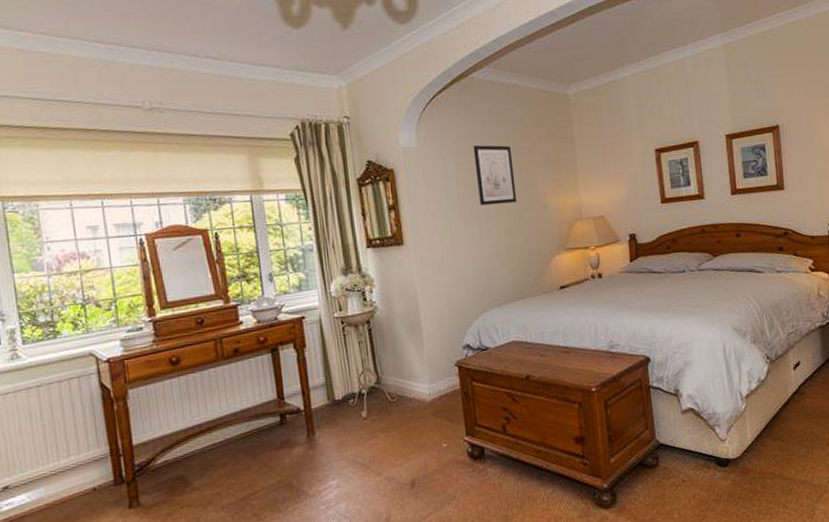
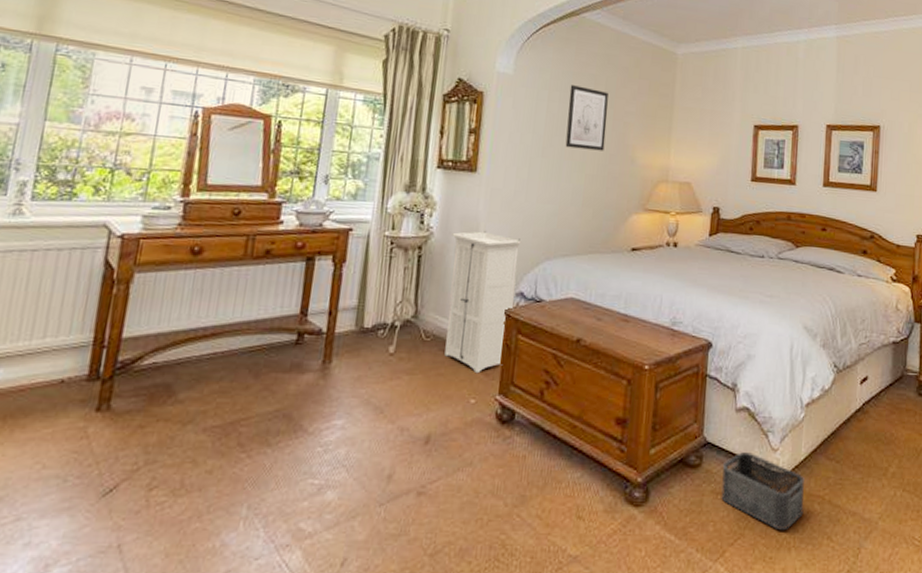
storage cabinet: none [394,297,464,422] -> present [444,231,522,374]
storage bin: none [678,446,758,507] -> present [721,451,804,531]

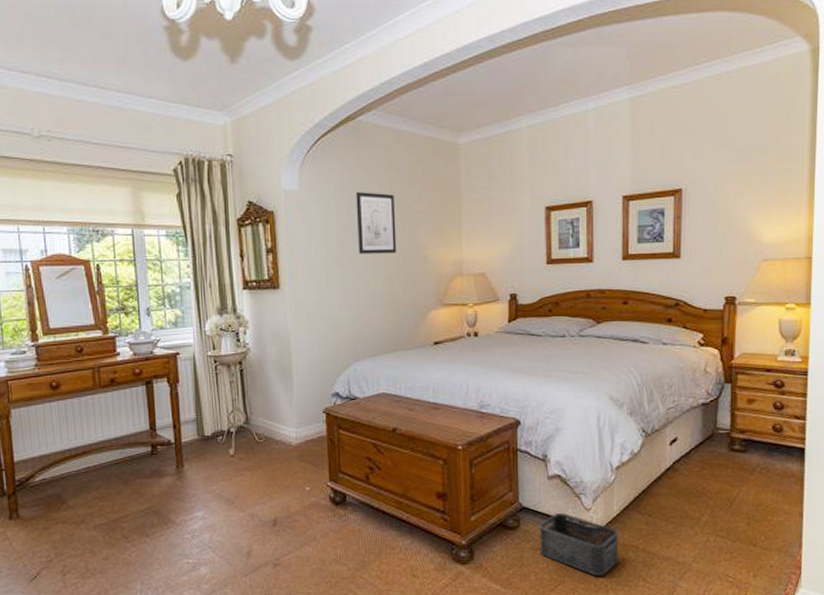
storage cabinet: present [444,231,522,374] -> none [266,342,332,466]

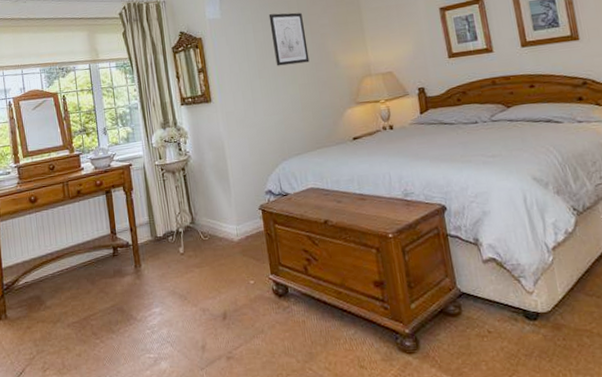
storage bin: present [540,512,619,577] -> none [482,297,574,365]

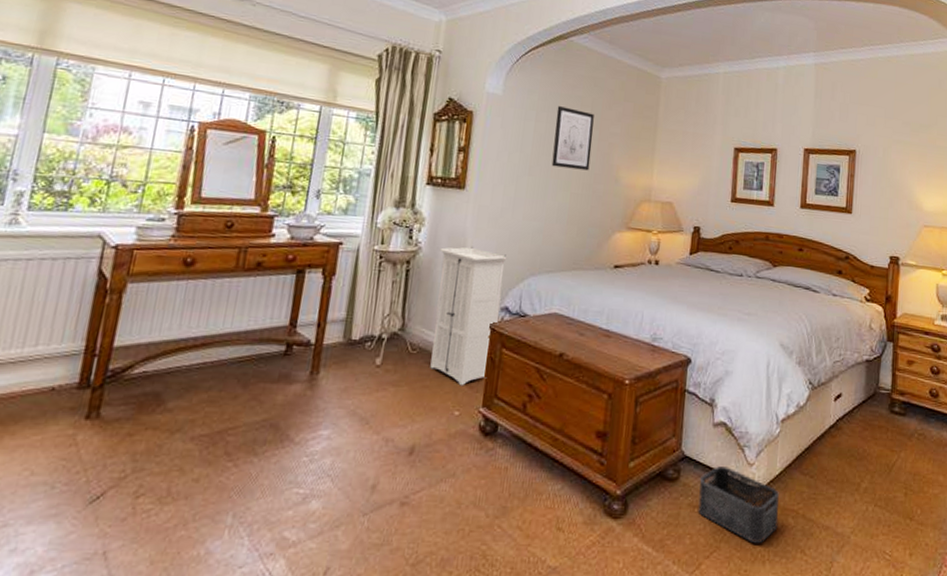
storage cabinet: none [204,147,267,260] -> present [430,247,507,386]
storage bin: none [482,297,574,365] -> present [698,465,779,544]

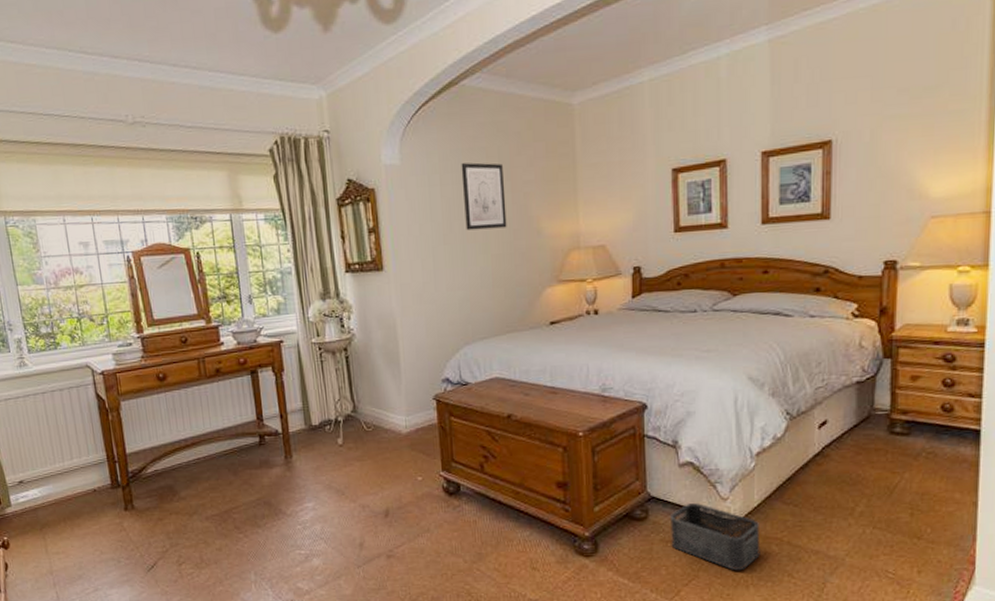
storage cabinet: present [430,247,507,386] -> none [372,326,443,455]

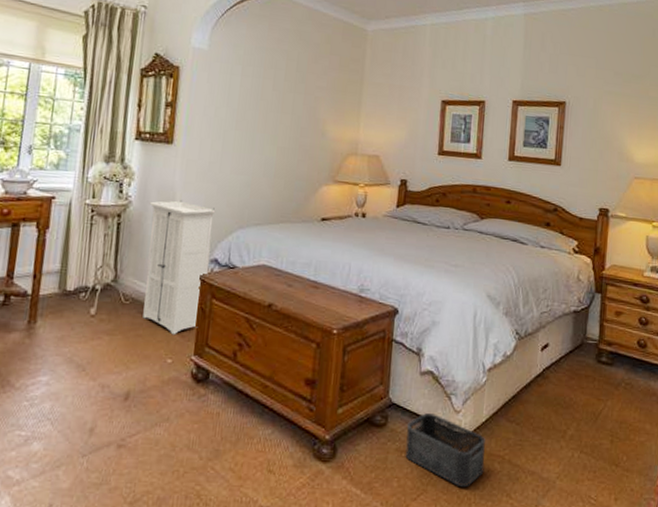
storage cabinet: none [372,326,443,455] -> present [143,200,216,335]
wall art: present [461,162,507,231] -> none [258,60,300,125]

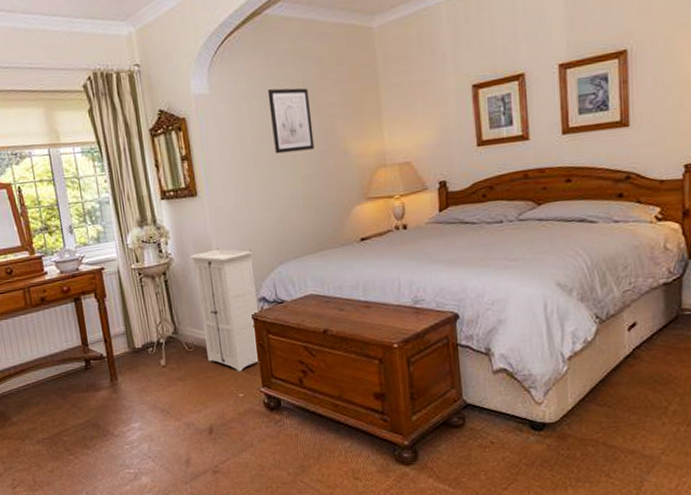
wall art: none [258,60,300,125] -> present [267,88,315,154]
storage bin: present [405,412,485,488] -> none [487,407,577,473]

